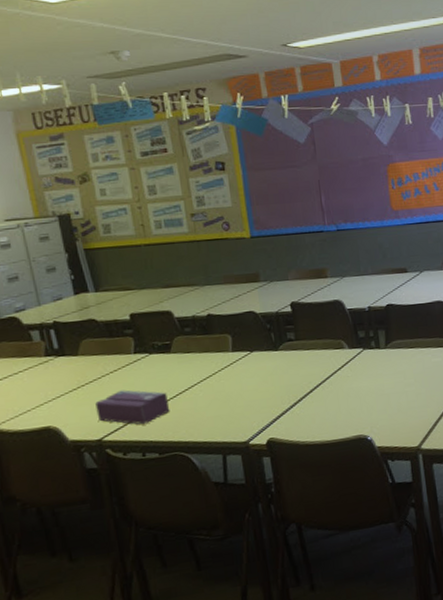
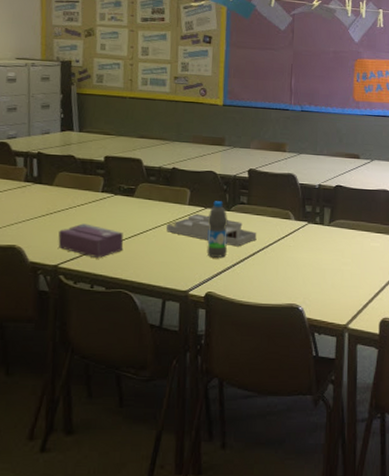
desk organizer: none [211,359,312,387] -> present [166,213,257,247]
water bottle: none [255,342,283,403] -> present [206,201,228,259]

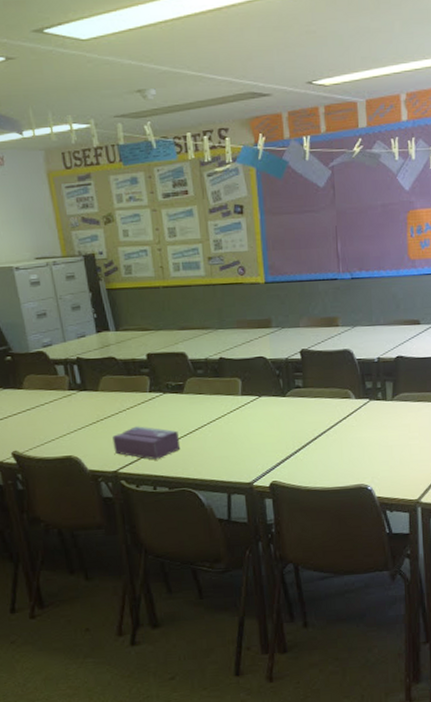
desk organizer: present [166,213,257,247] -> none [220,403,317,433]
water bottle: present [206,201,228,259] -> none [263,387,288,447]

